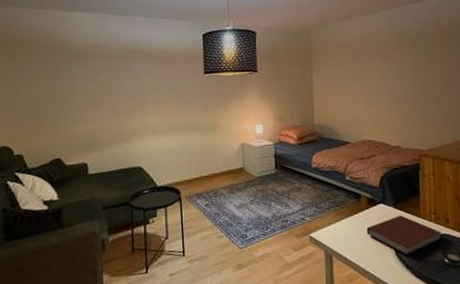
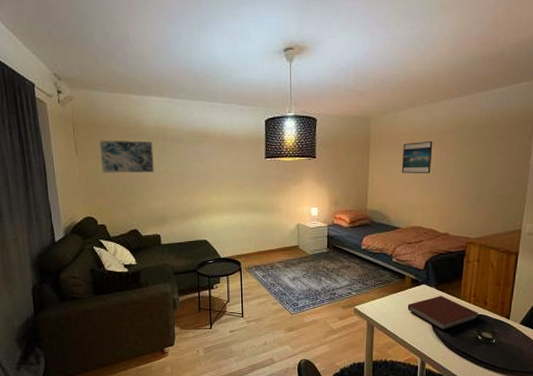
wall art: none [20,59,82,96] -> present [100,140,154,173]
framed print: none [345,52,375,85] -> present [401,141,433,174]

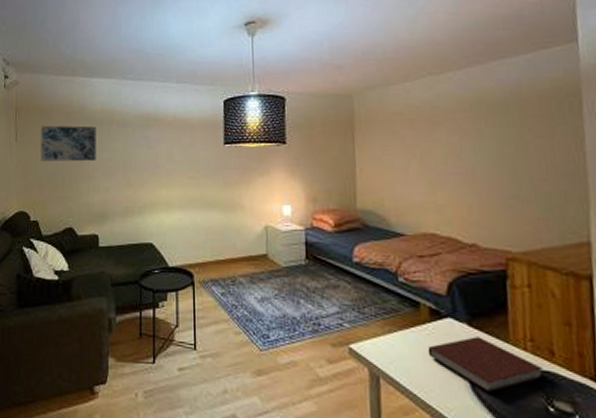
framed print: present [401,141,433,174] -> none [398,122,441,164]

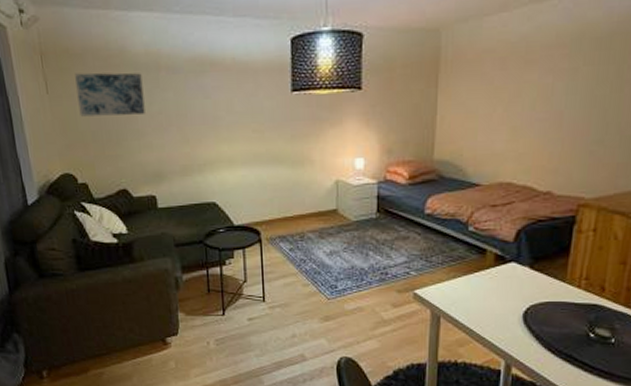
notebook: present [427,337,543,393] -> none [488,278,592,325]

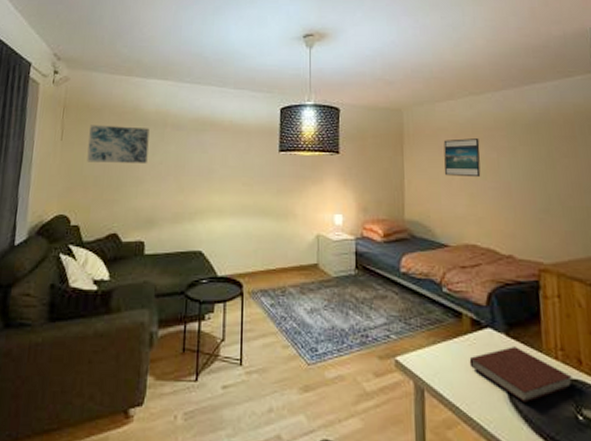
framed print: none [484,60,534,108] -> present [443,138,481,178]
notebook: none [488,278,592,325] -> present [469,347,572,403]

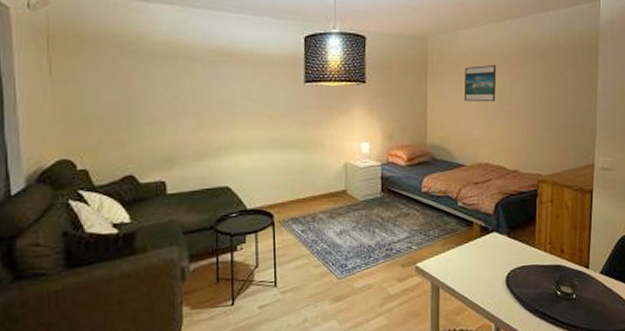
wall art: present [87,125,150,163] -> none [85,57,160,101]
notebook: present [469,347,572,403] -> none [477,245,556,288]

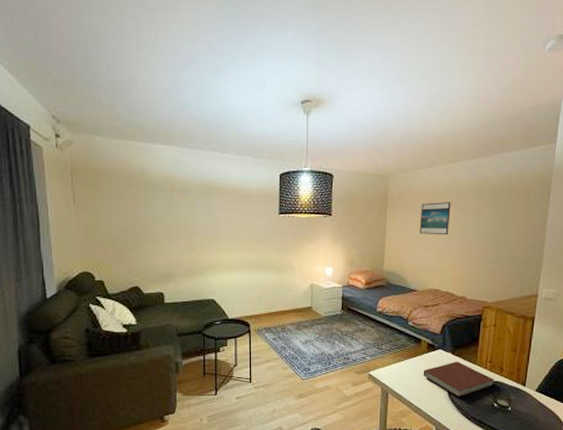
notebook: none [477,245,556,288] -> present [423,361,495,398]

